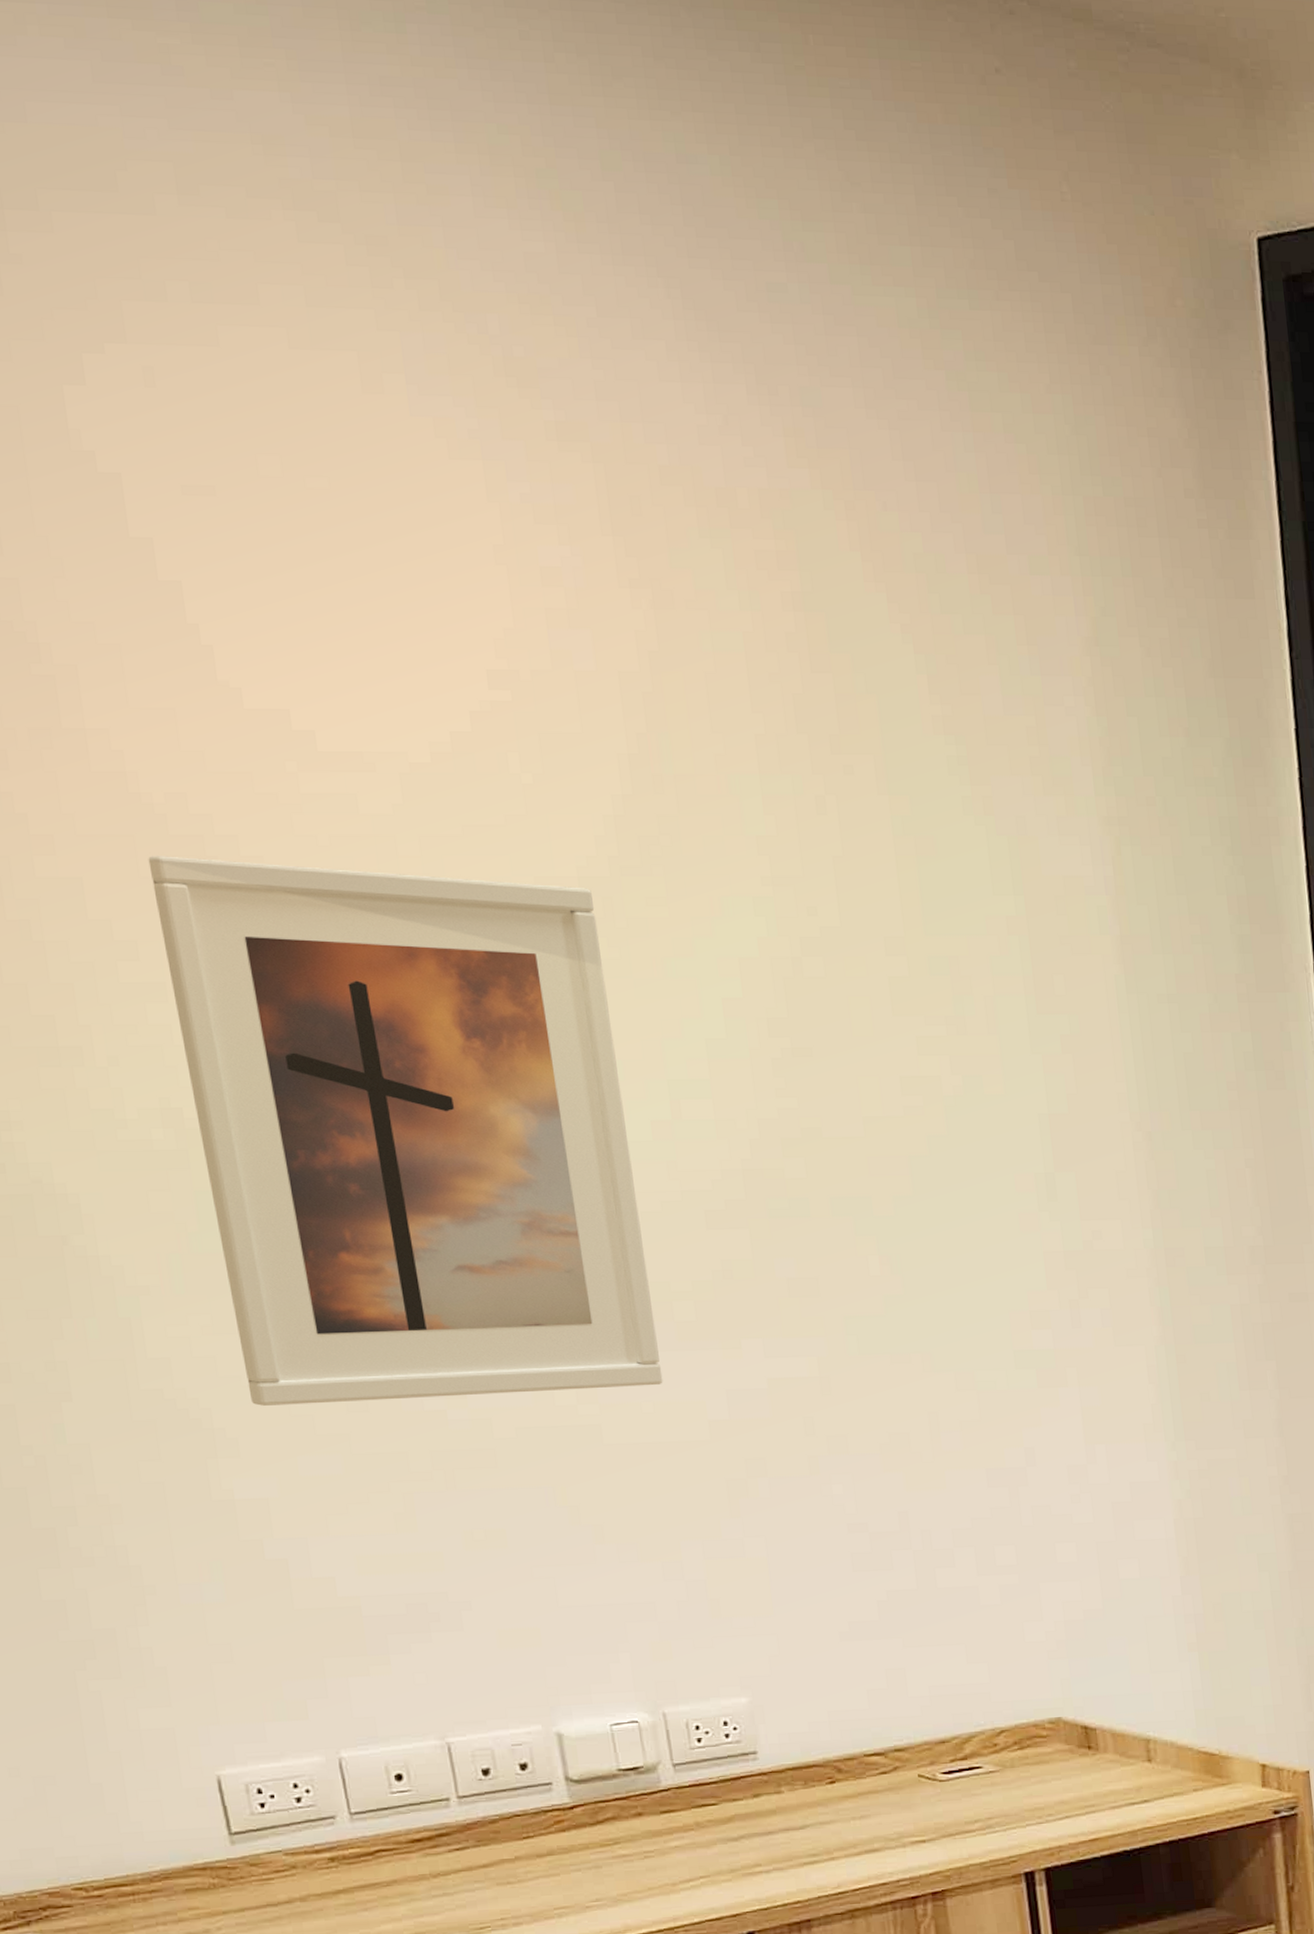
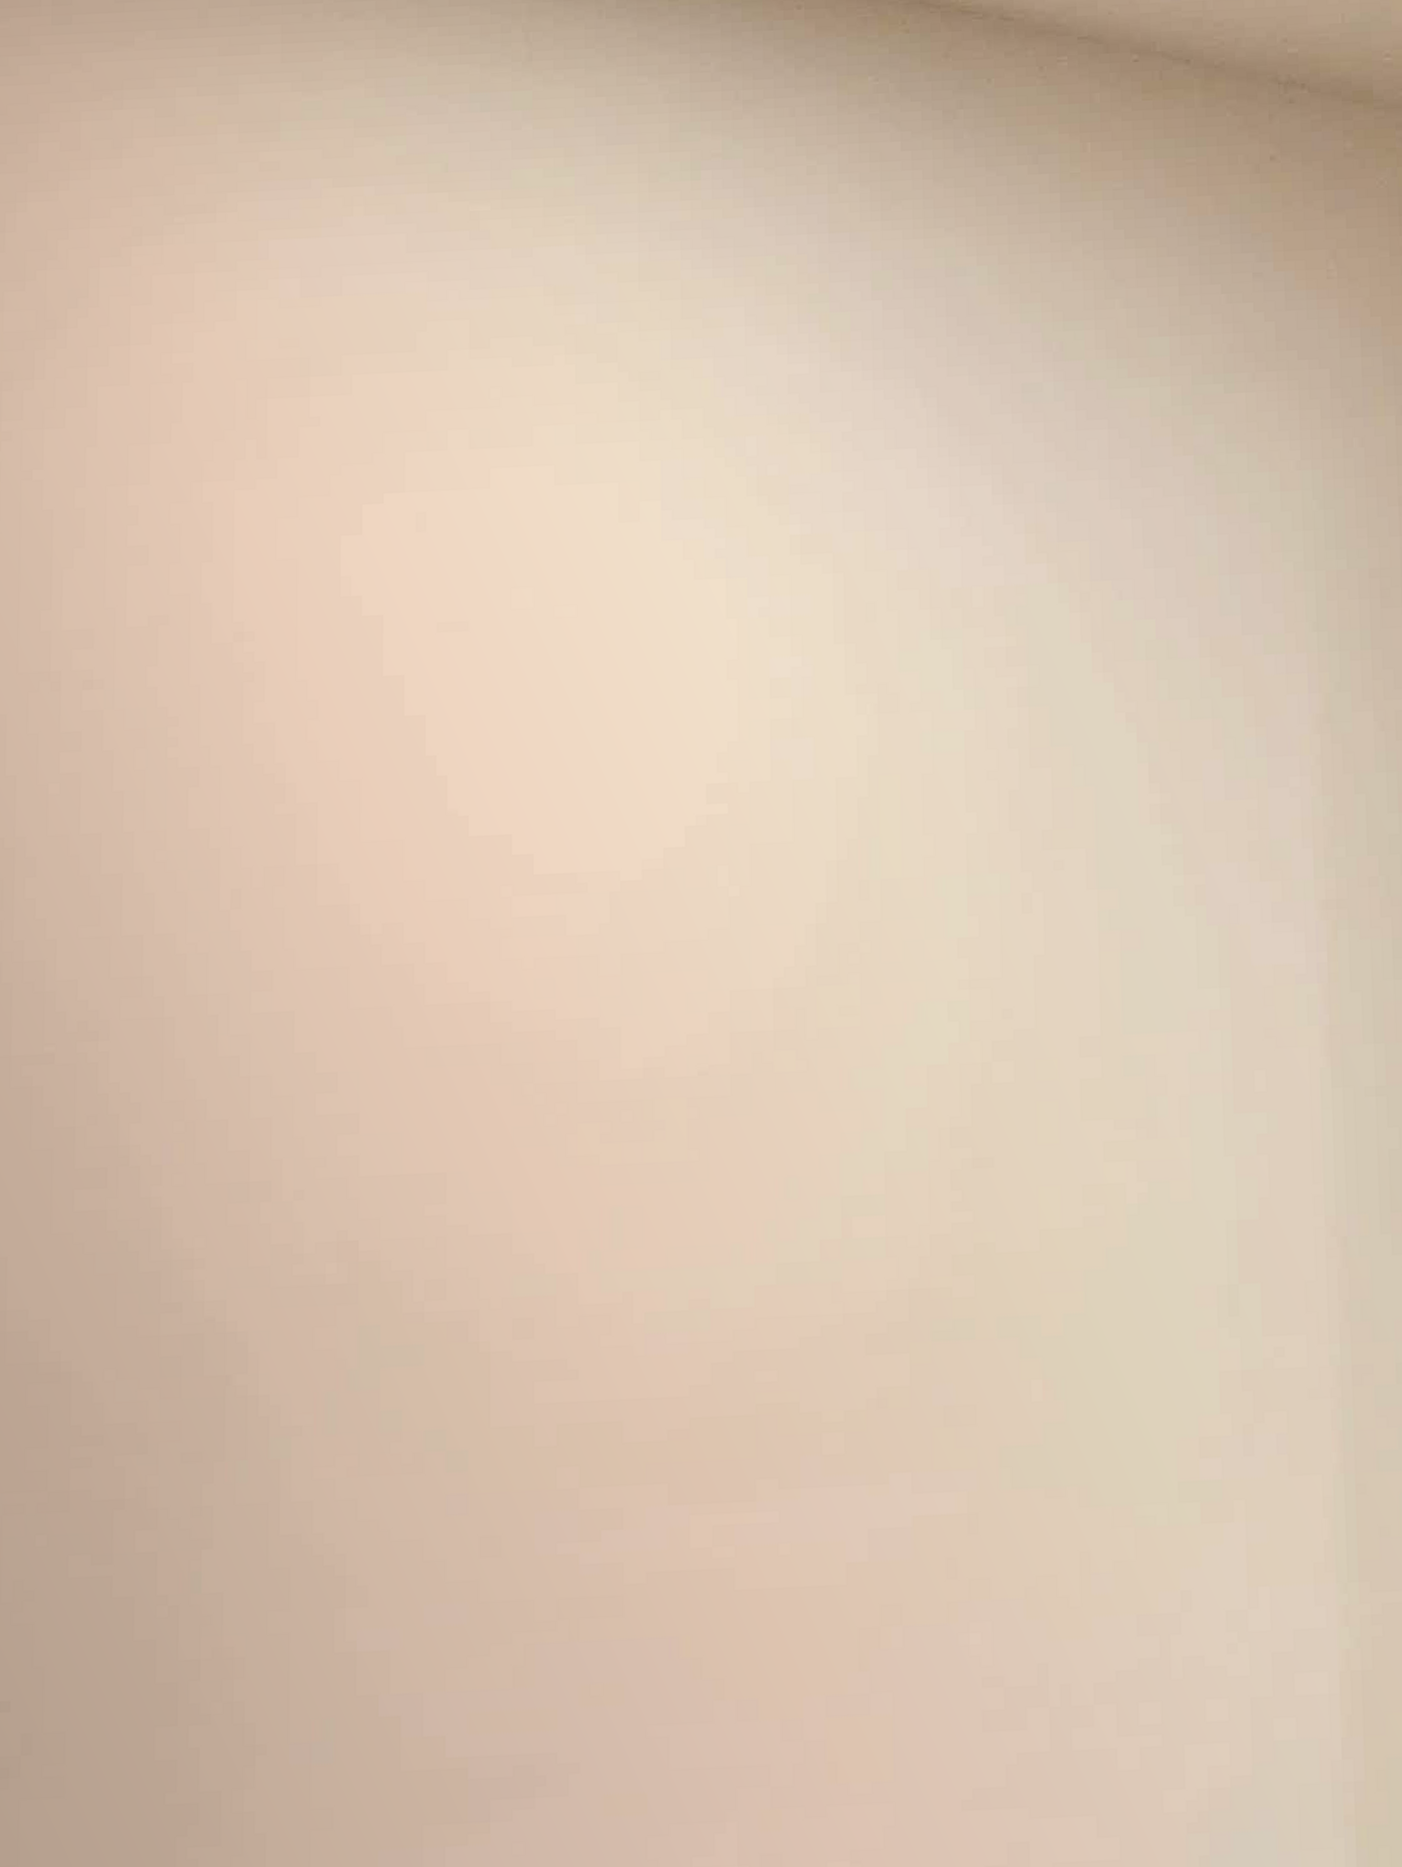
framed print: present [148,856,663,1406] -> none [359,986,804,1551]

